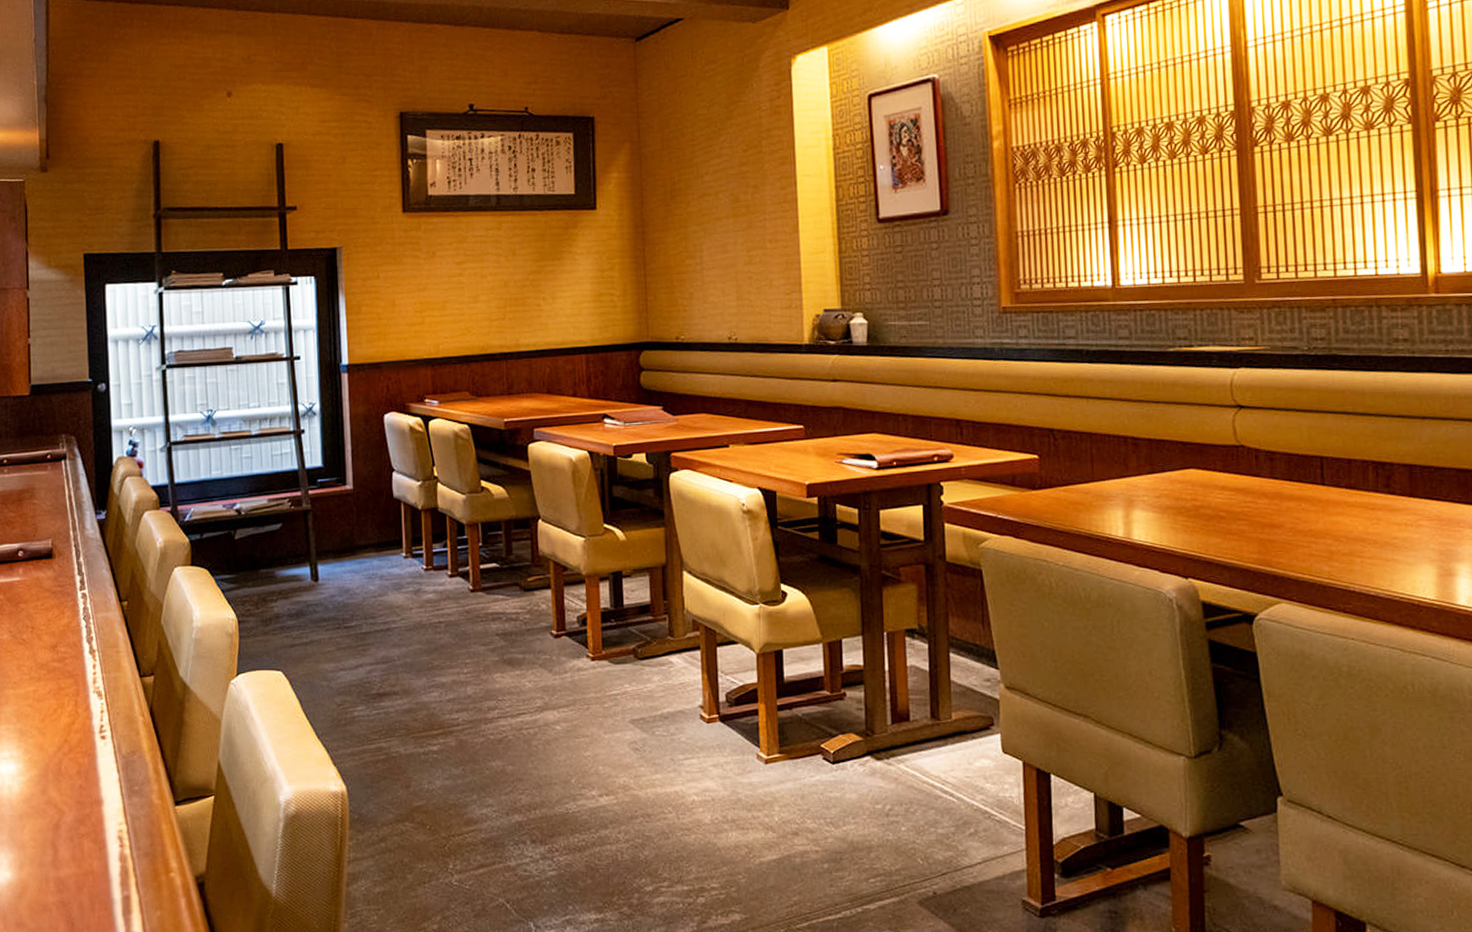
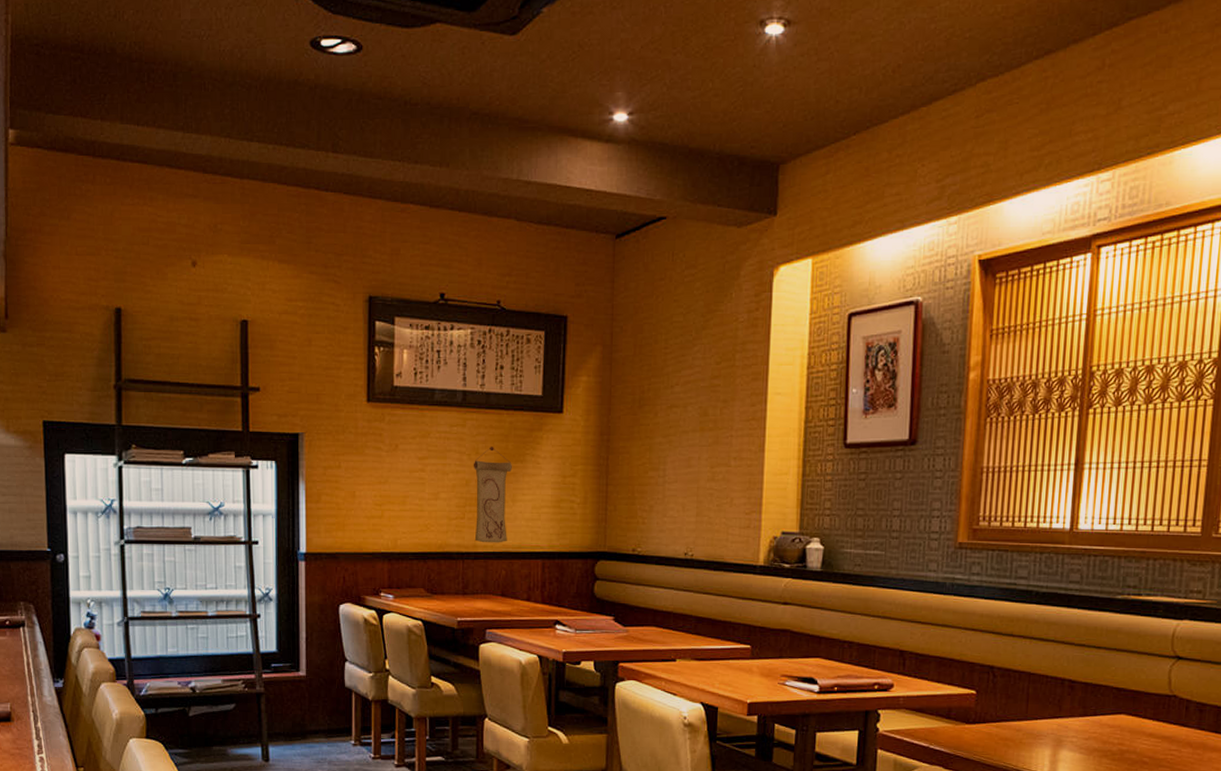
wall scroll: none [510,247,550,342] -> present [473,447,512,543]

